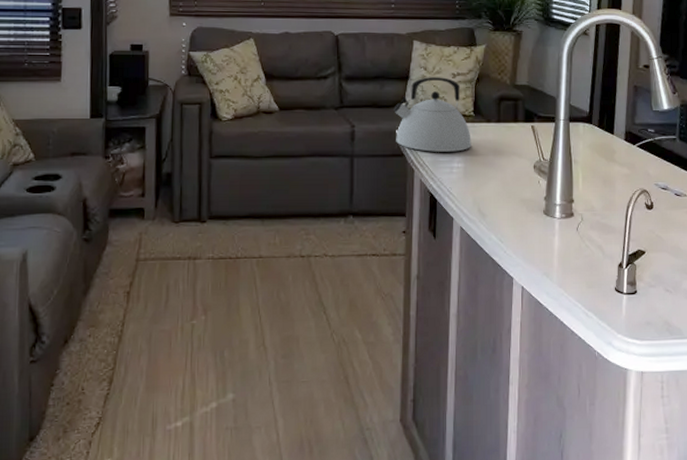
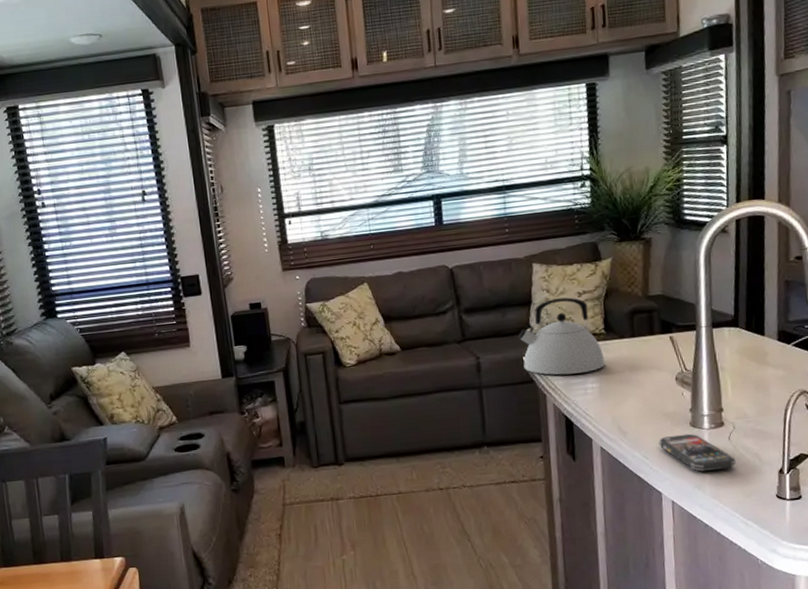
smartphone: none [514,221,581,259] -> present [659,433,736,472]

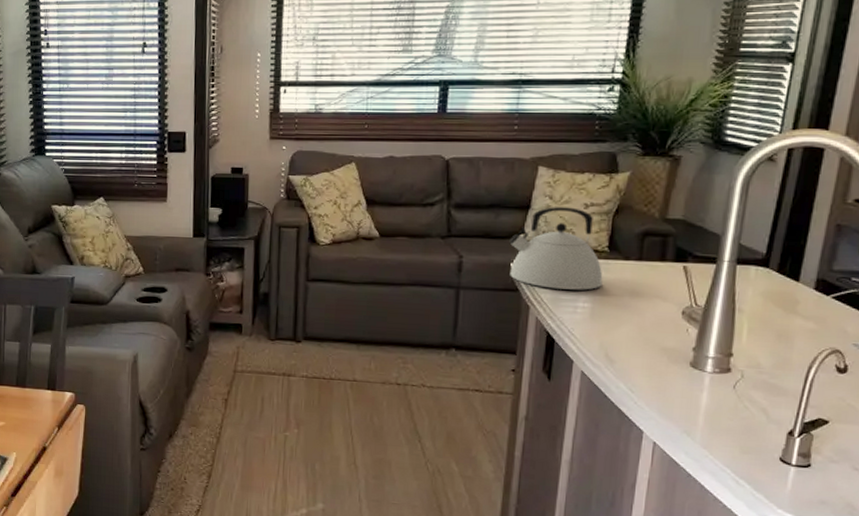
smartphone: present [659,433,736,472] -> none [649,373,738,420]

